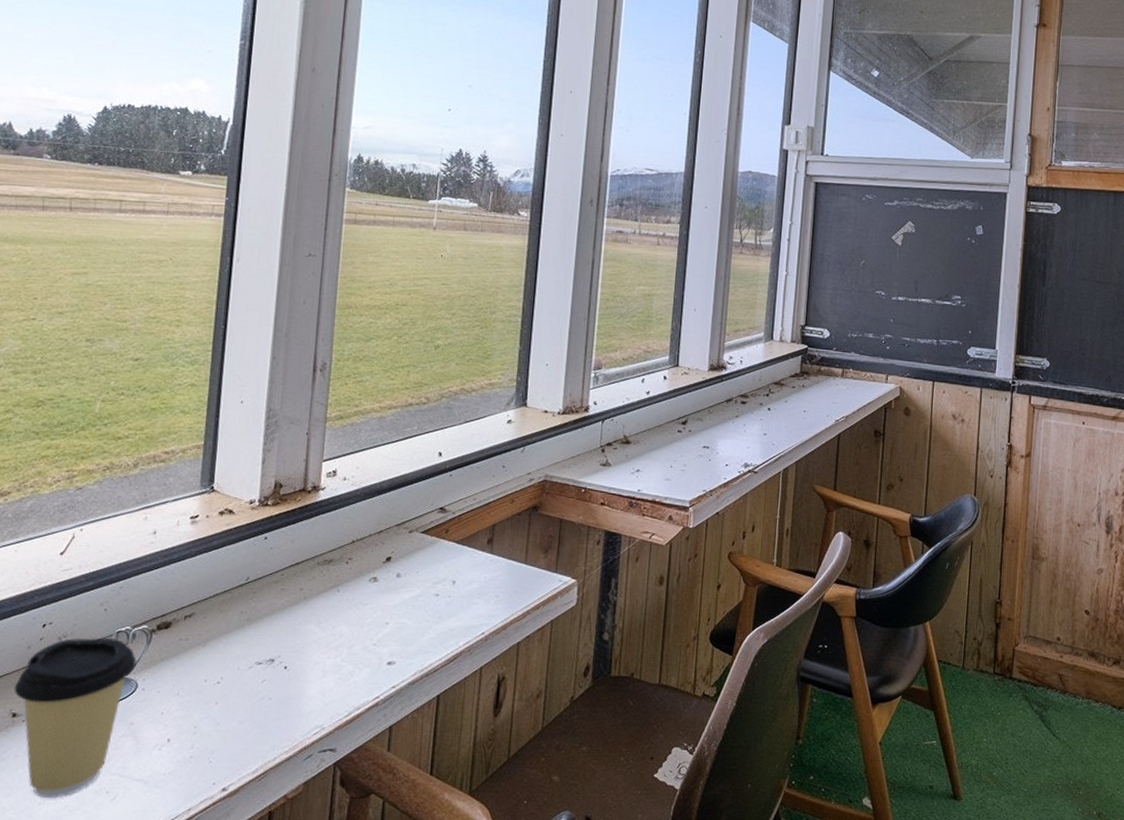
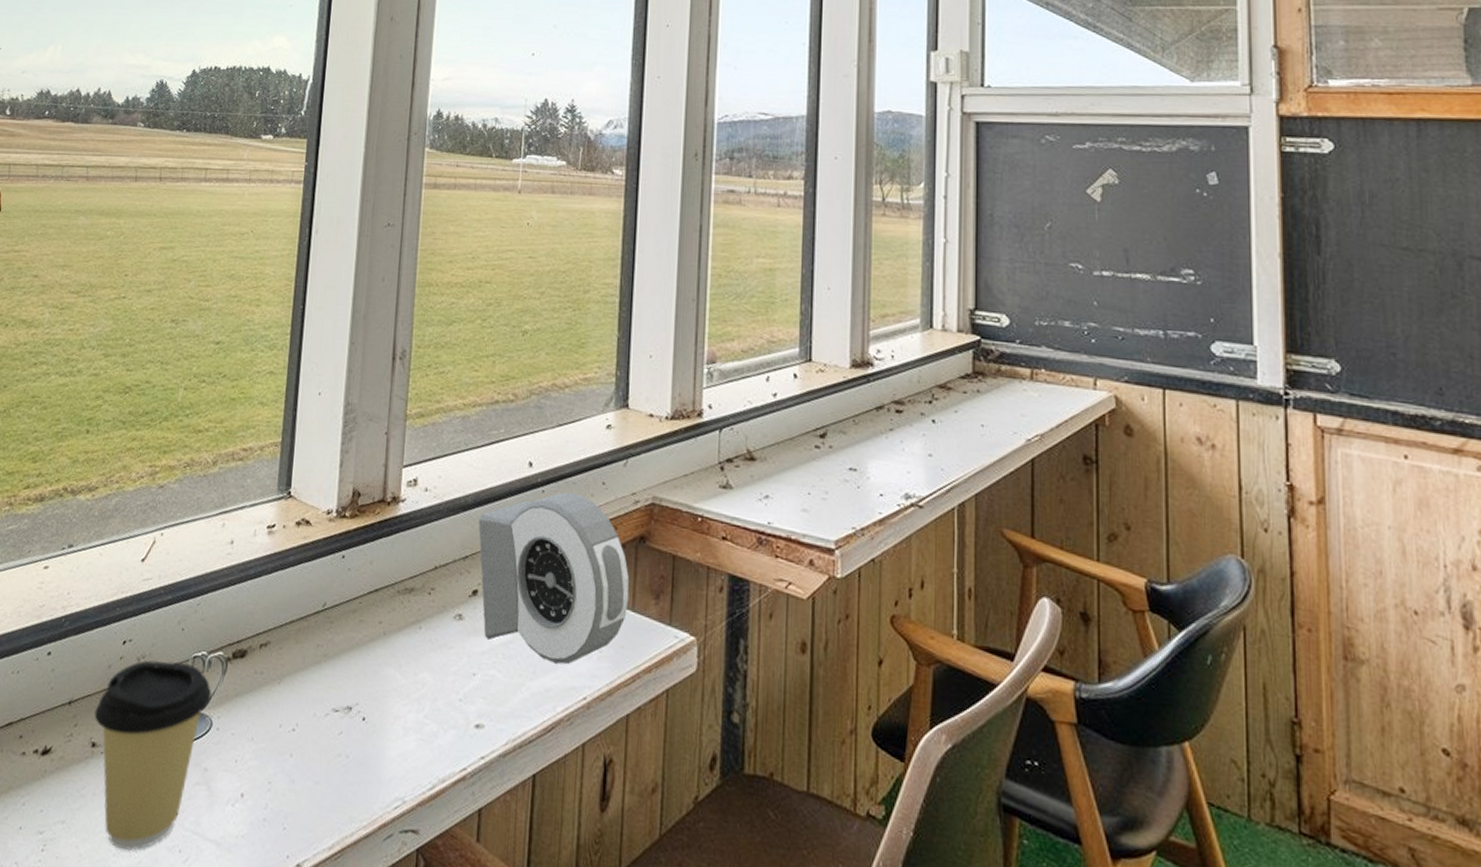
alarm clock: none [392,474,524,609] -> present [478,491,630,665]

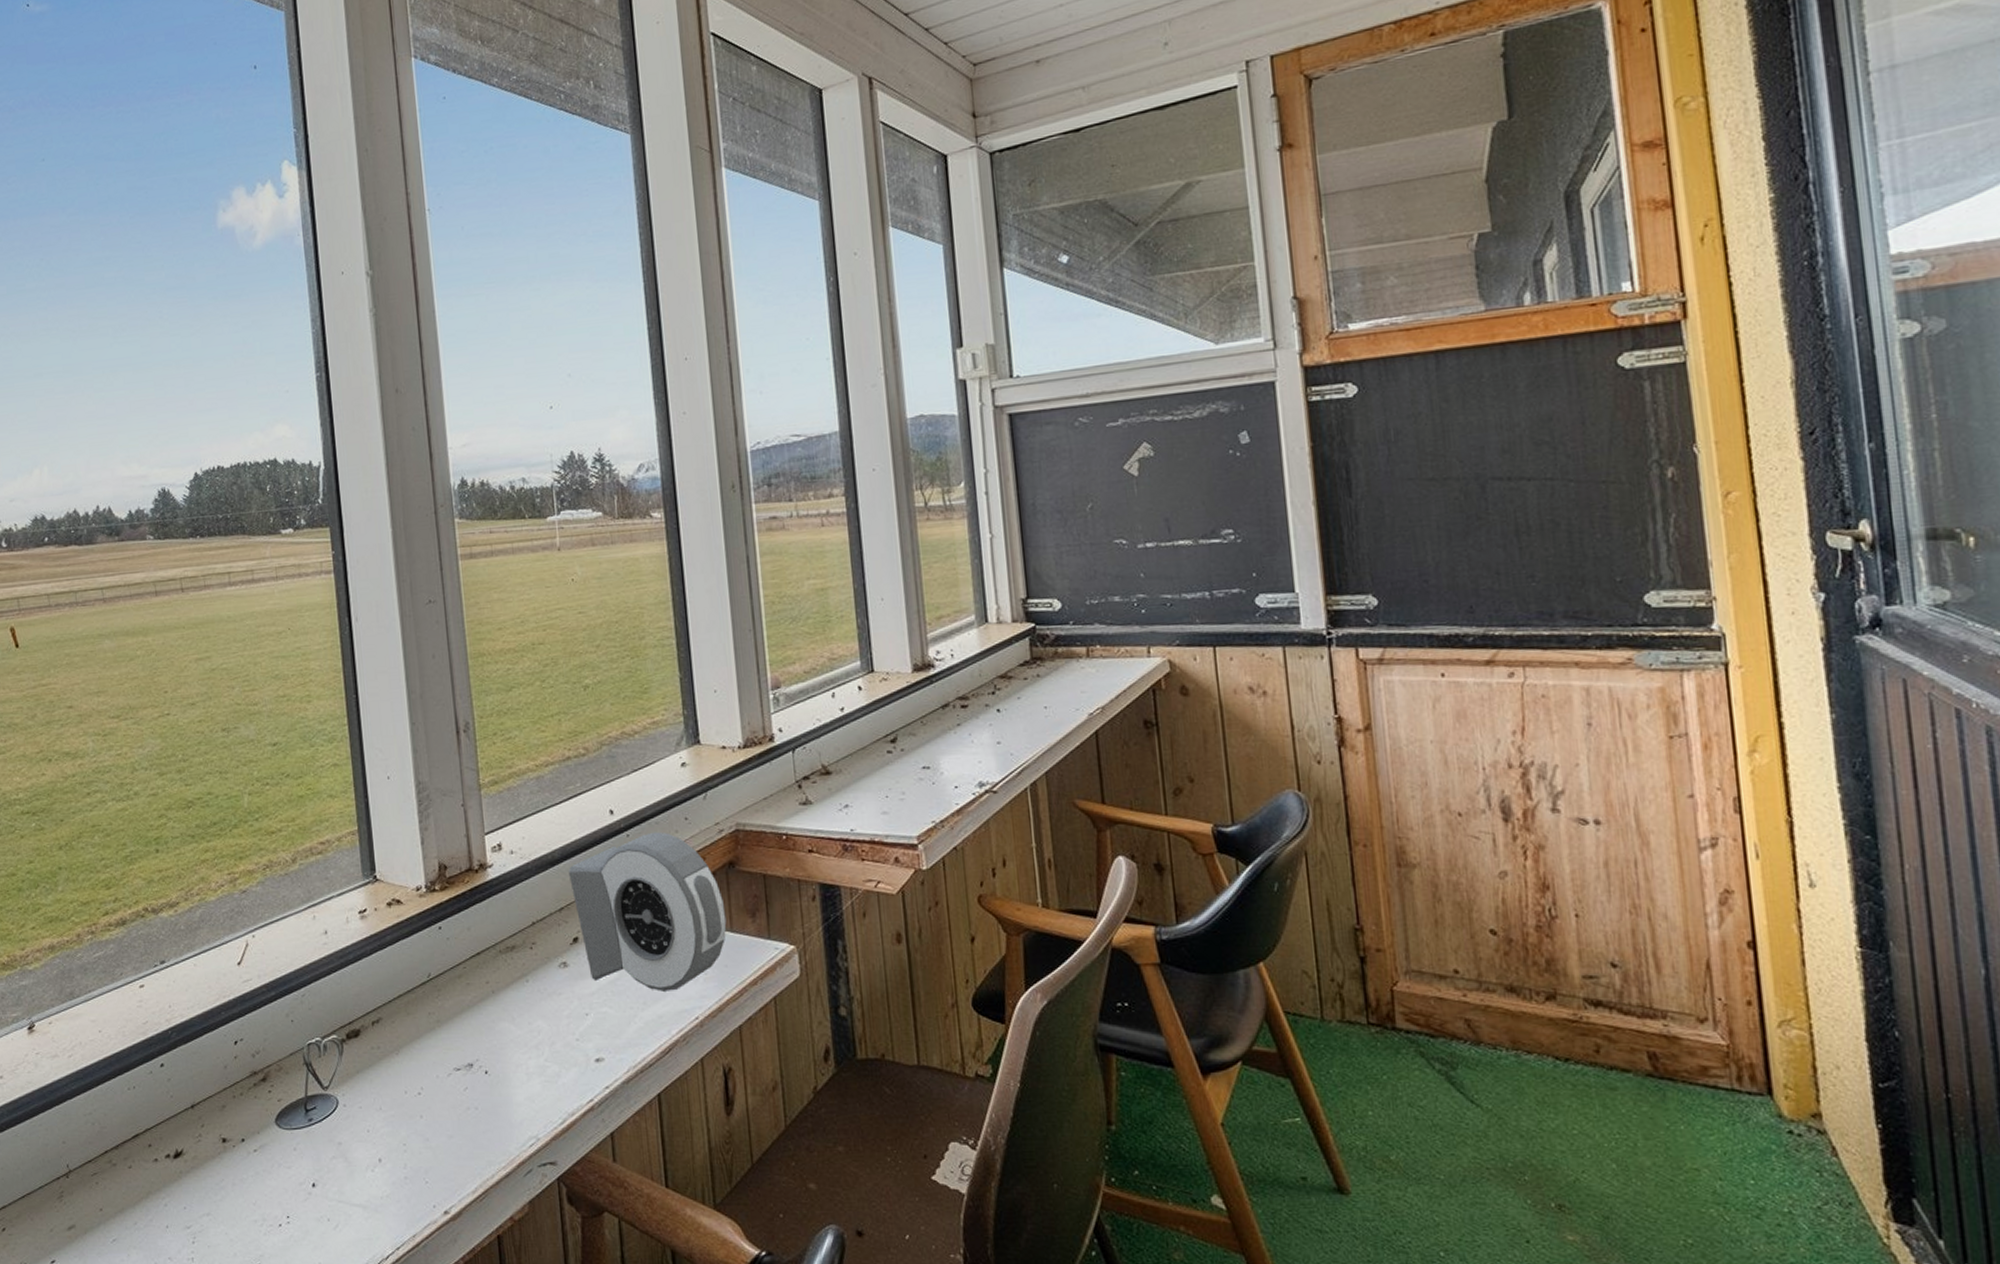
coffee cup: present [94,660,212,851] -> none [219,1051,333,1229]

